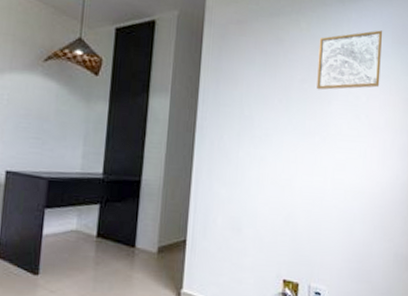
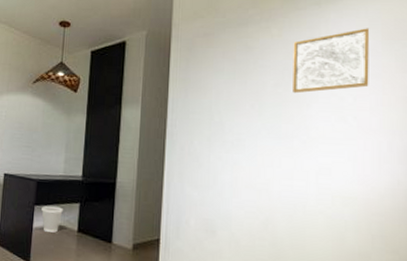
wastebasket: none [53,208,80,239] -> present [41,206,63,233]

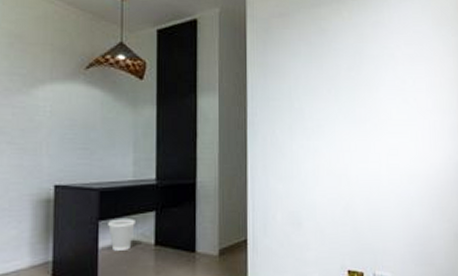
wall art: present [293,28,369,94] -> none [362,14,424,77]

